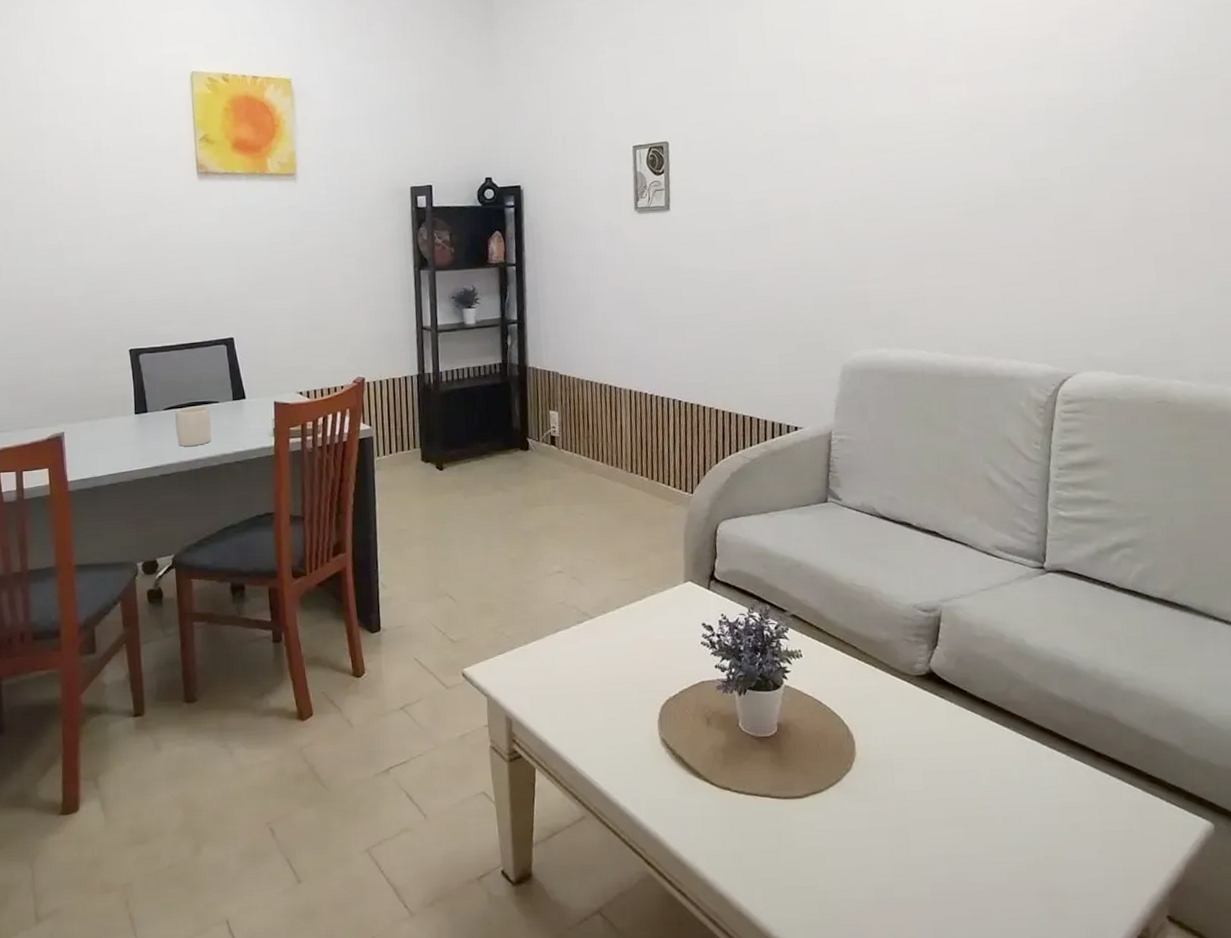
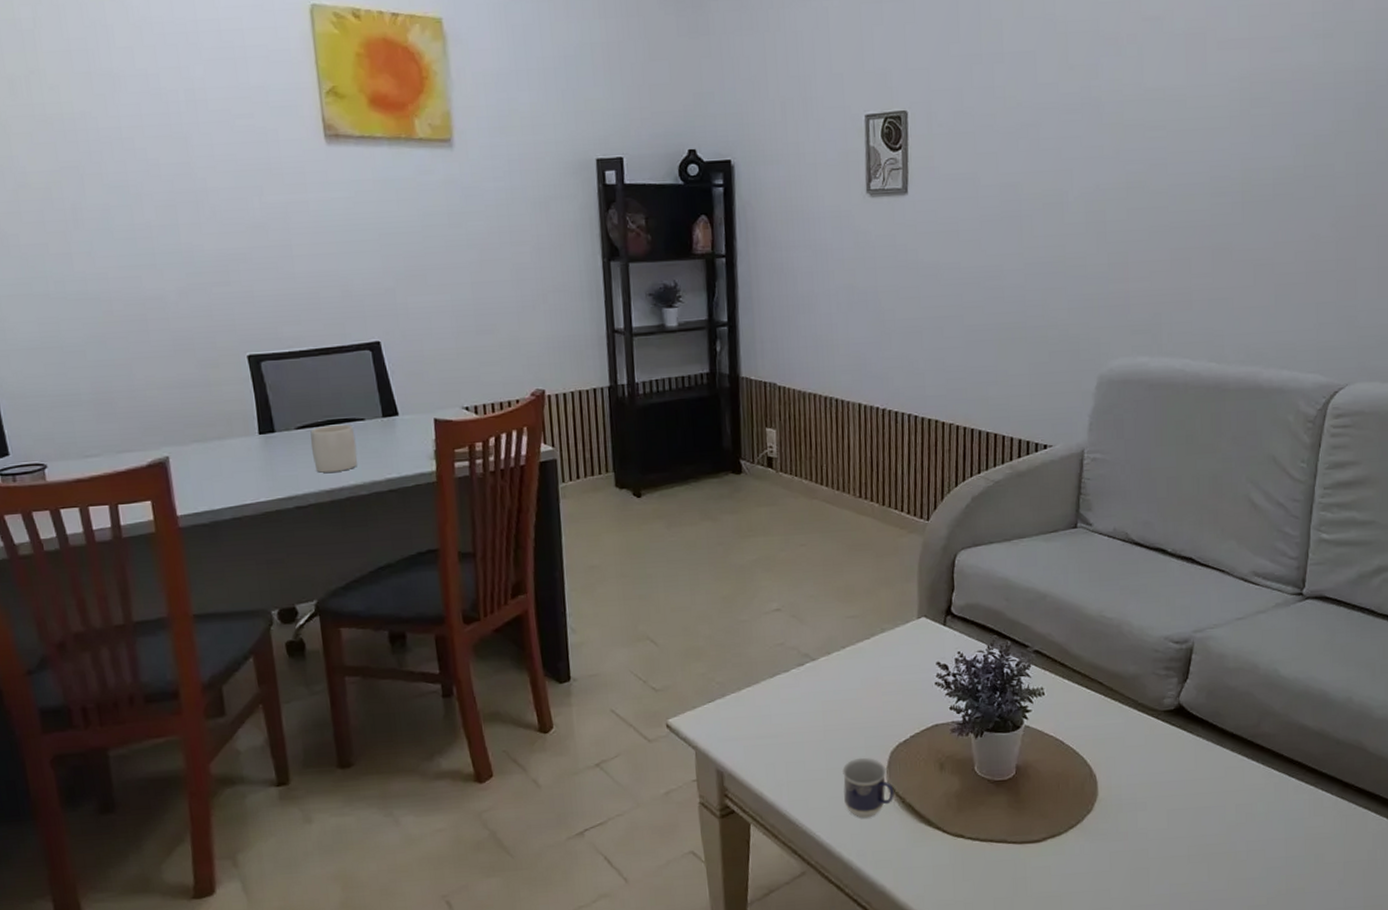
cup: none [617,710,666,768] -> present [841,757,894,818]

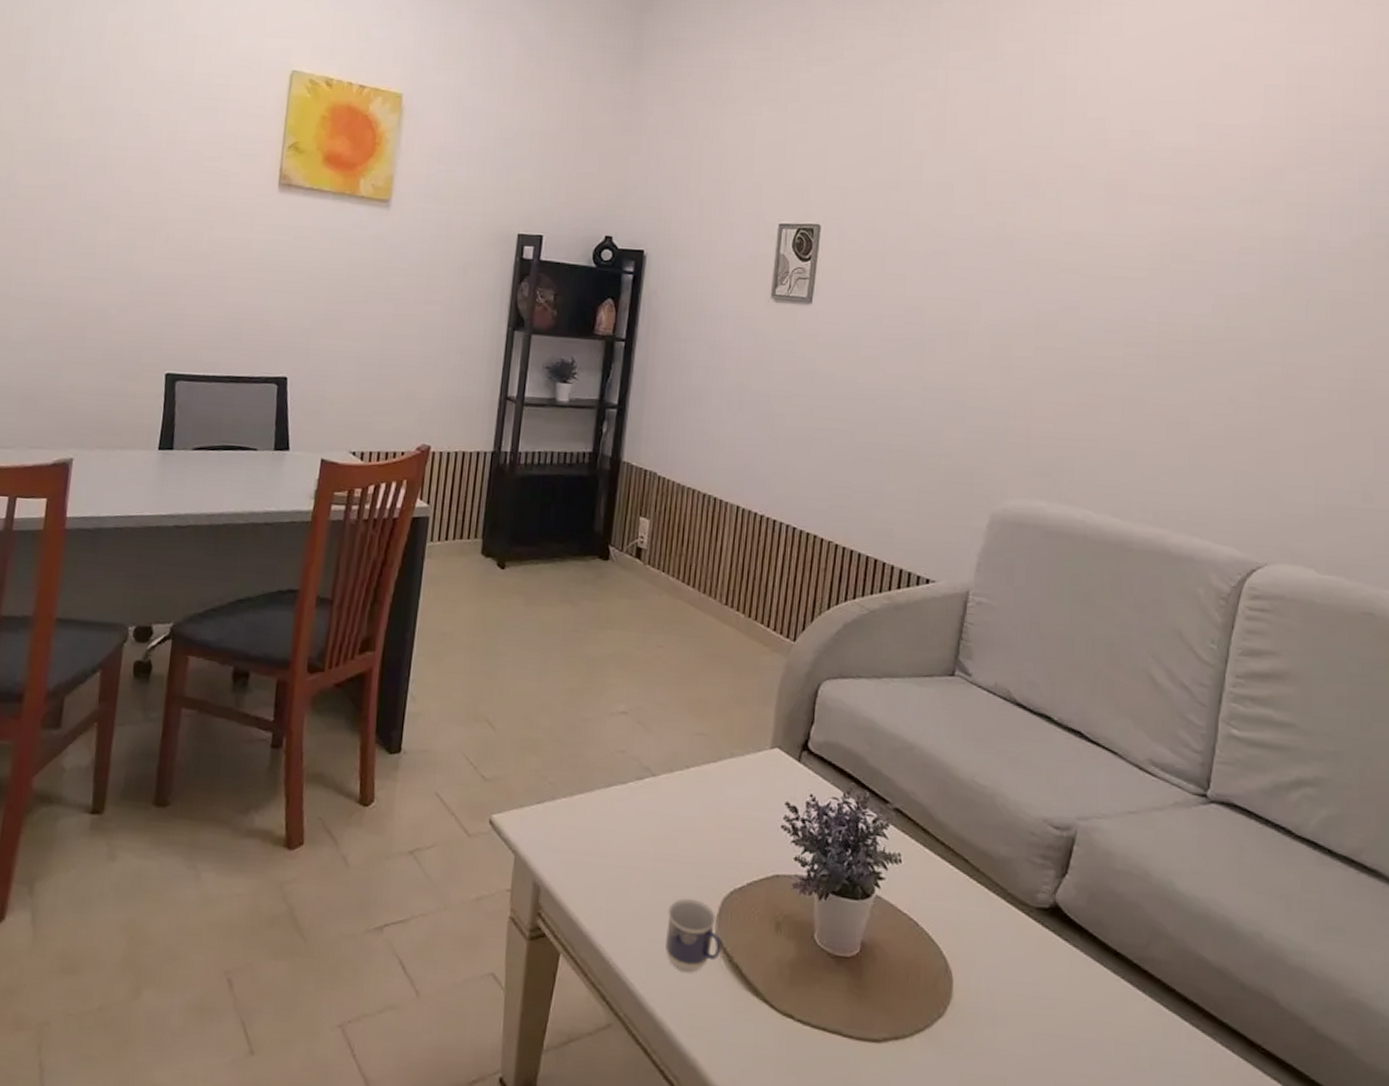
mug: present [310,424,358,473] -> none [201,450,245,498]

